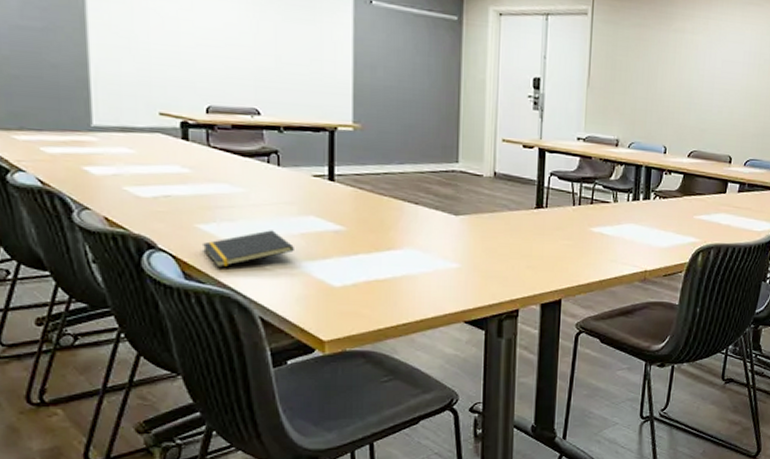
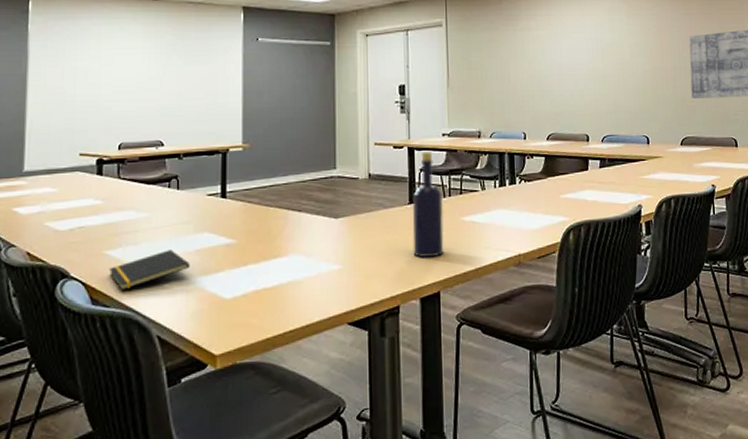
bottle: none [536,154,573,266] -> present [412,151,444,258]

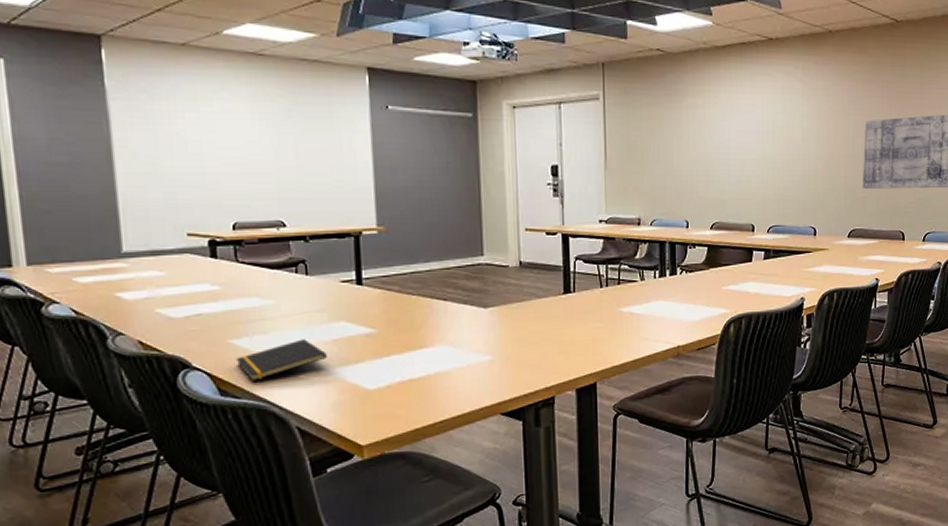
bottle: present [412,151,444,258] -> none [567,238,601,350]

